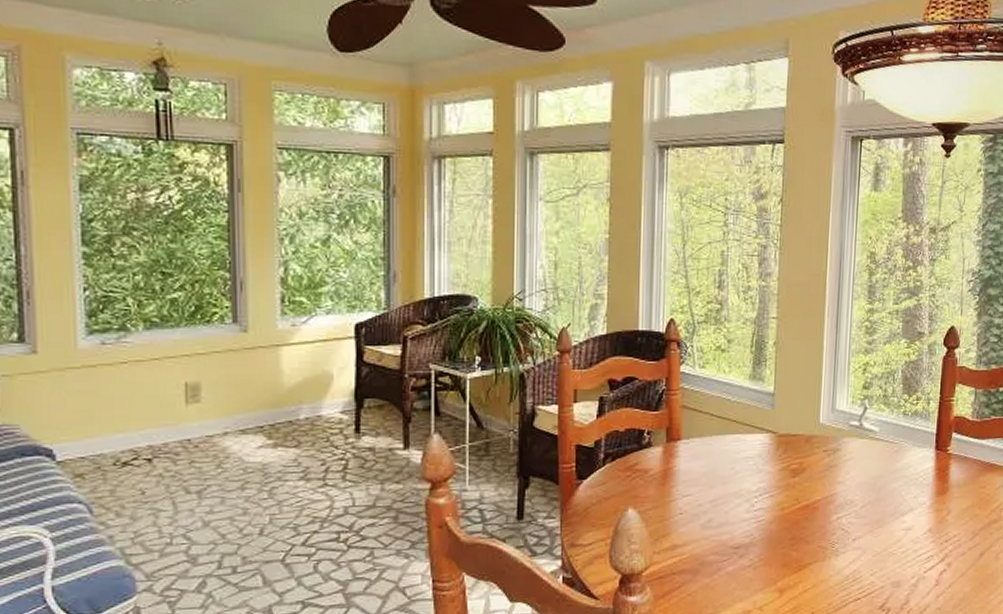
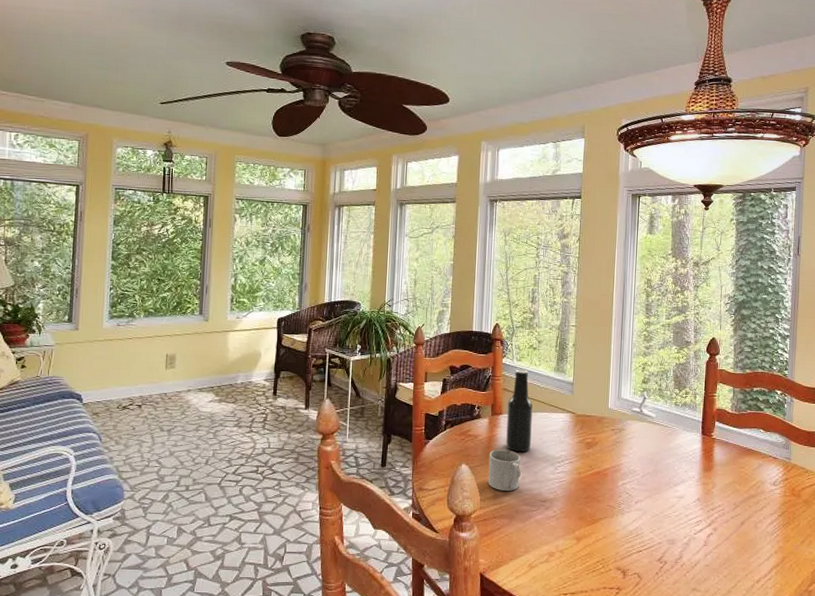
mug: none [663,485,707,540] -> present [488,449,521,492]
beer bottle: none [686,379,722,487] -> present [506,369,533,452]

